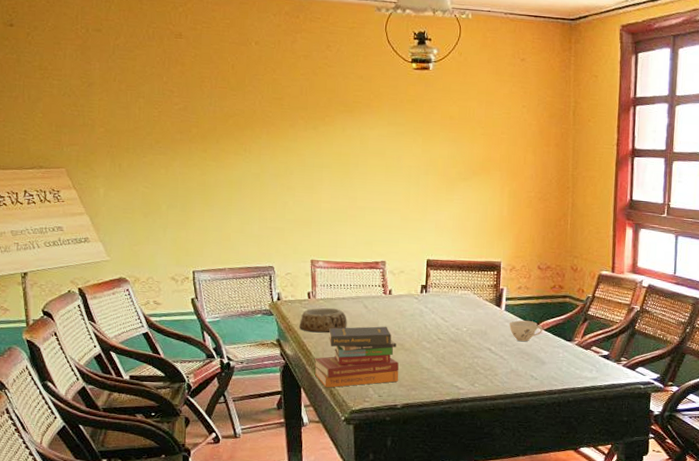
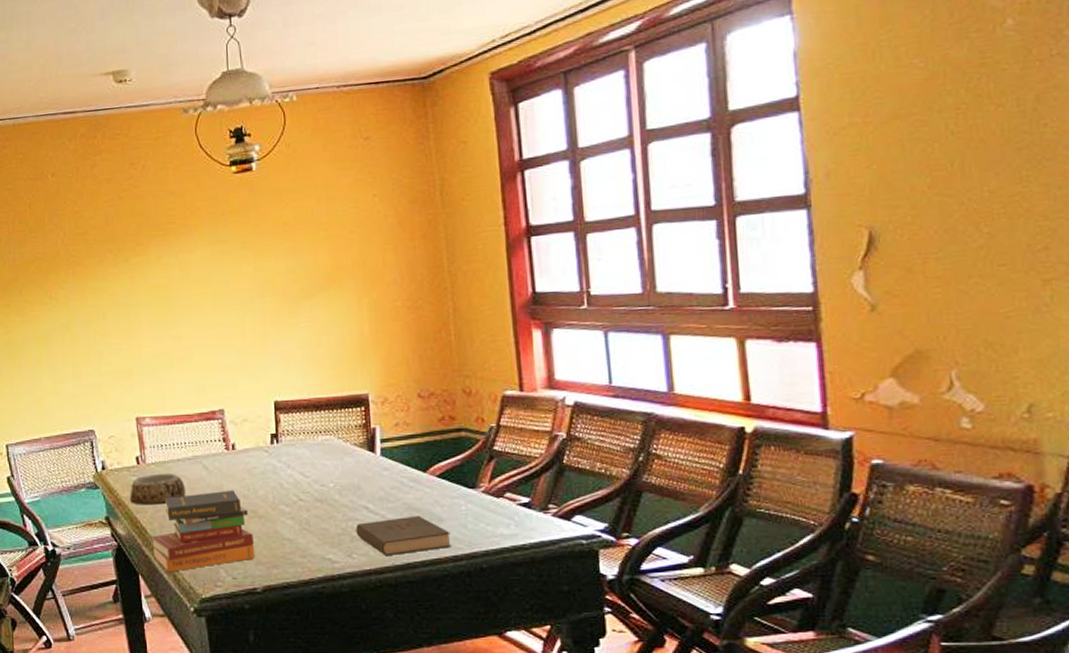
book: none [479,358,549,387] -> present [356,515,451,557]
teacup: present [509,320,543,342] -> none [389,466,434,495]

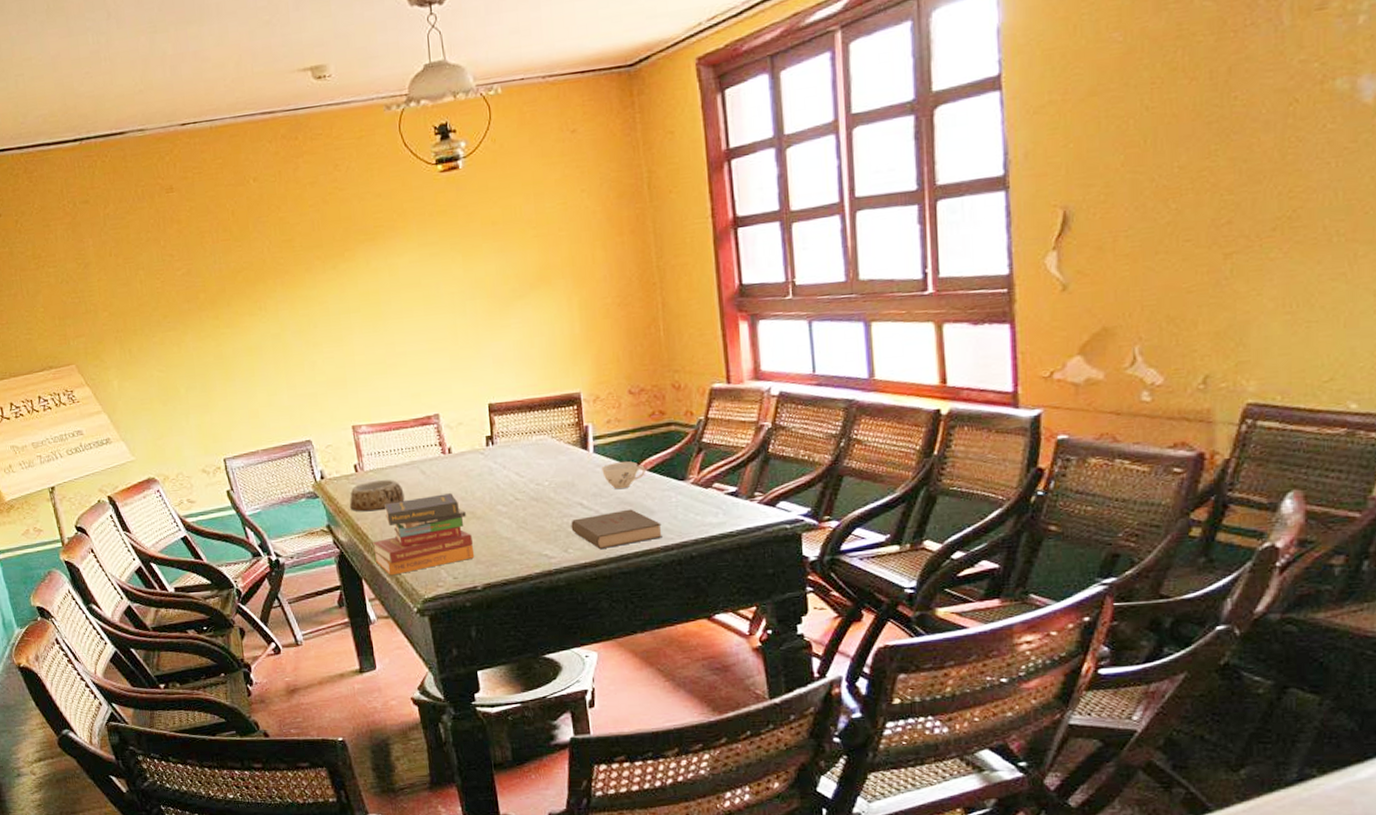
teacup: none [389,466,434,495] -> present [602,461,645,490]

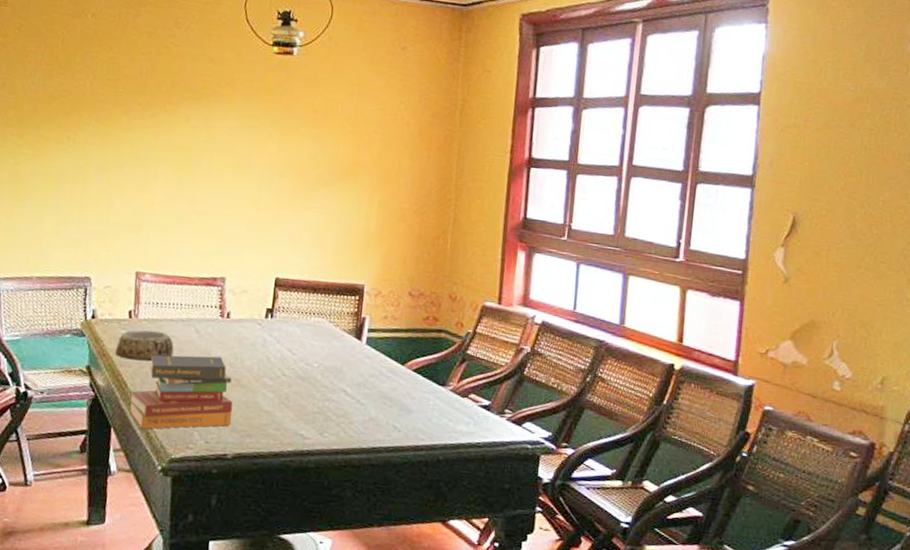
book: present [571,509,662,550] -> none [330,404,416,439]
teacup: present [602,461,645,490] -> none [370,357,411,384]

